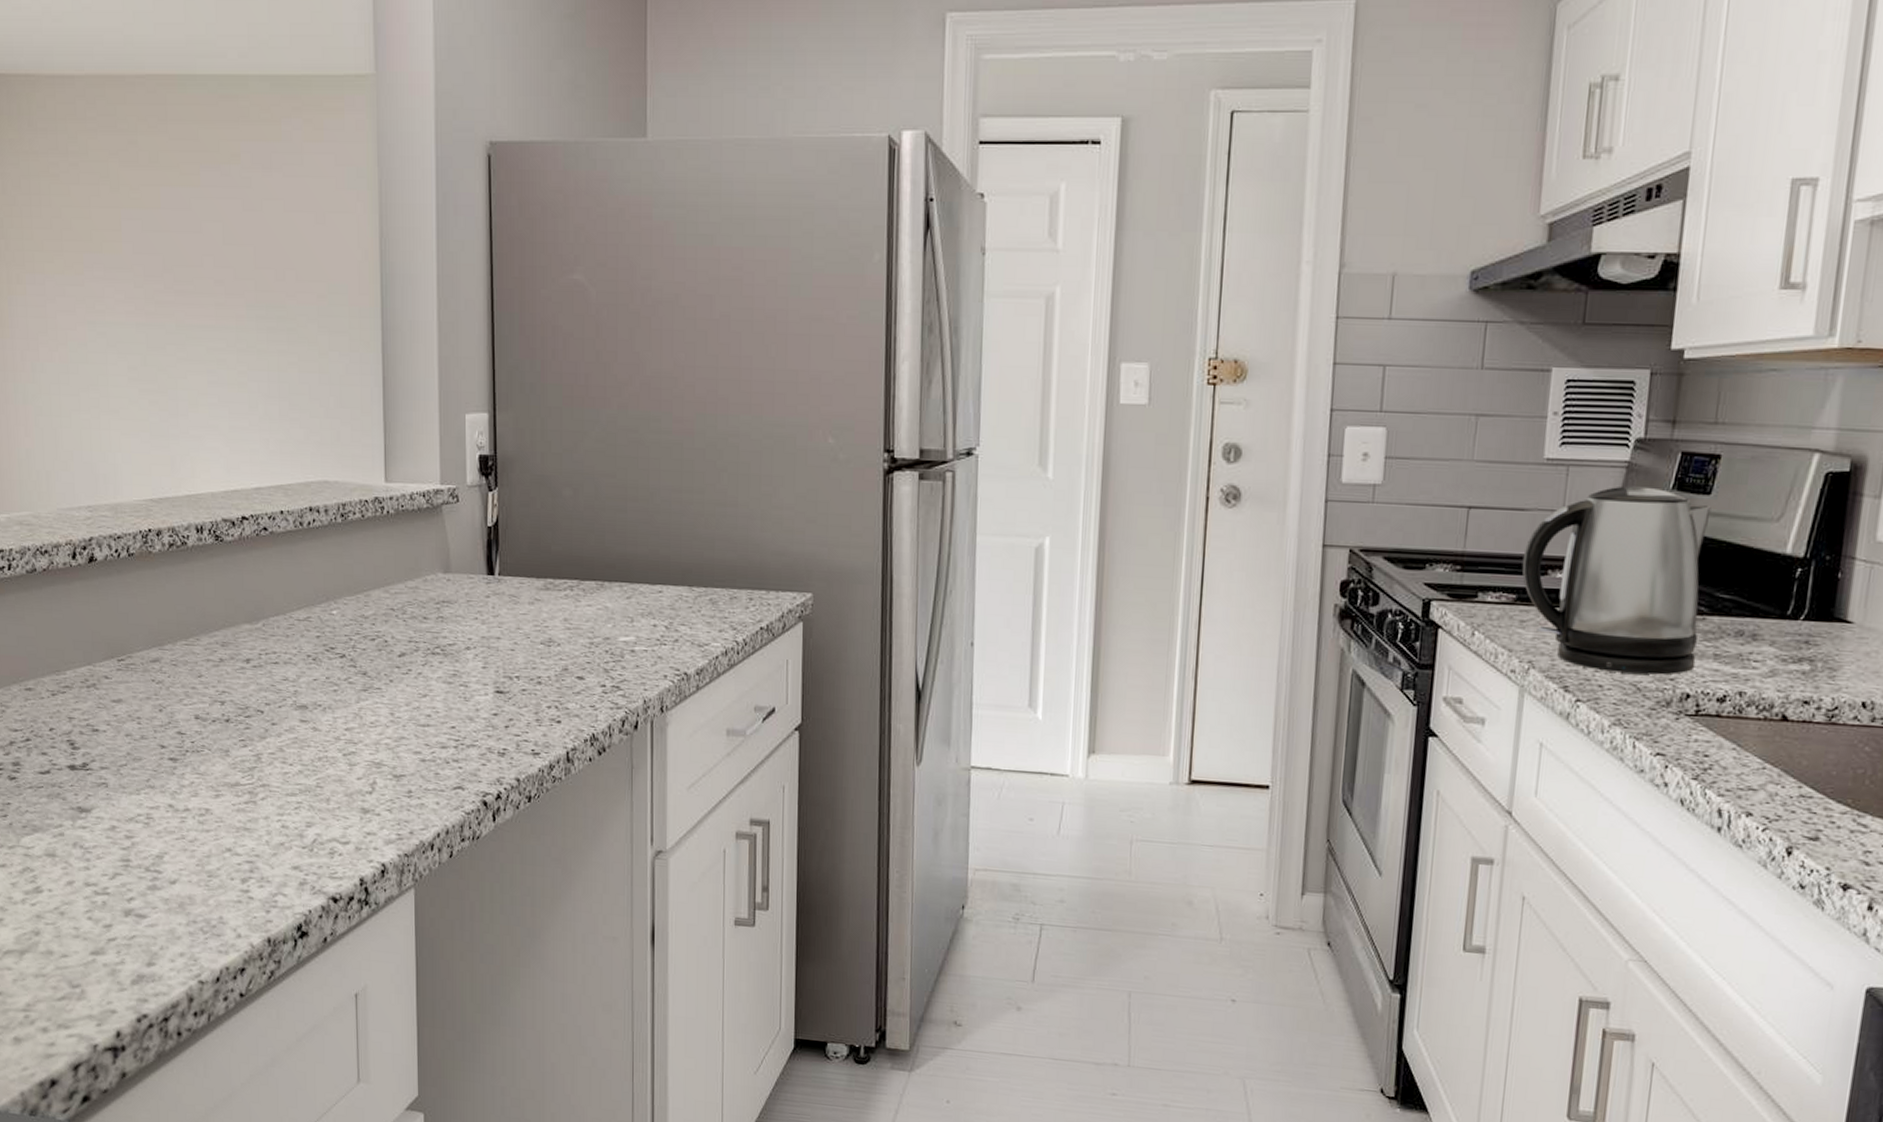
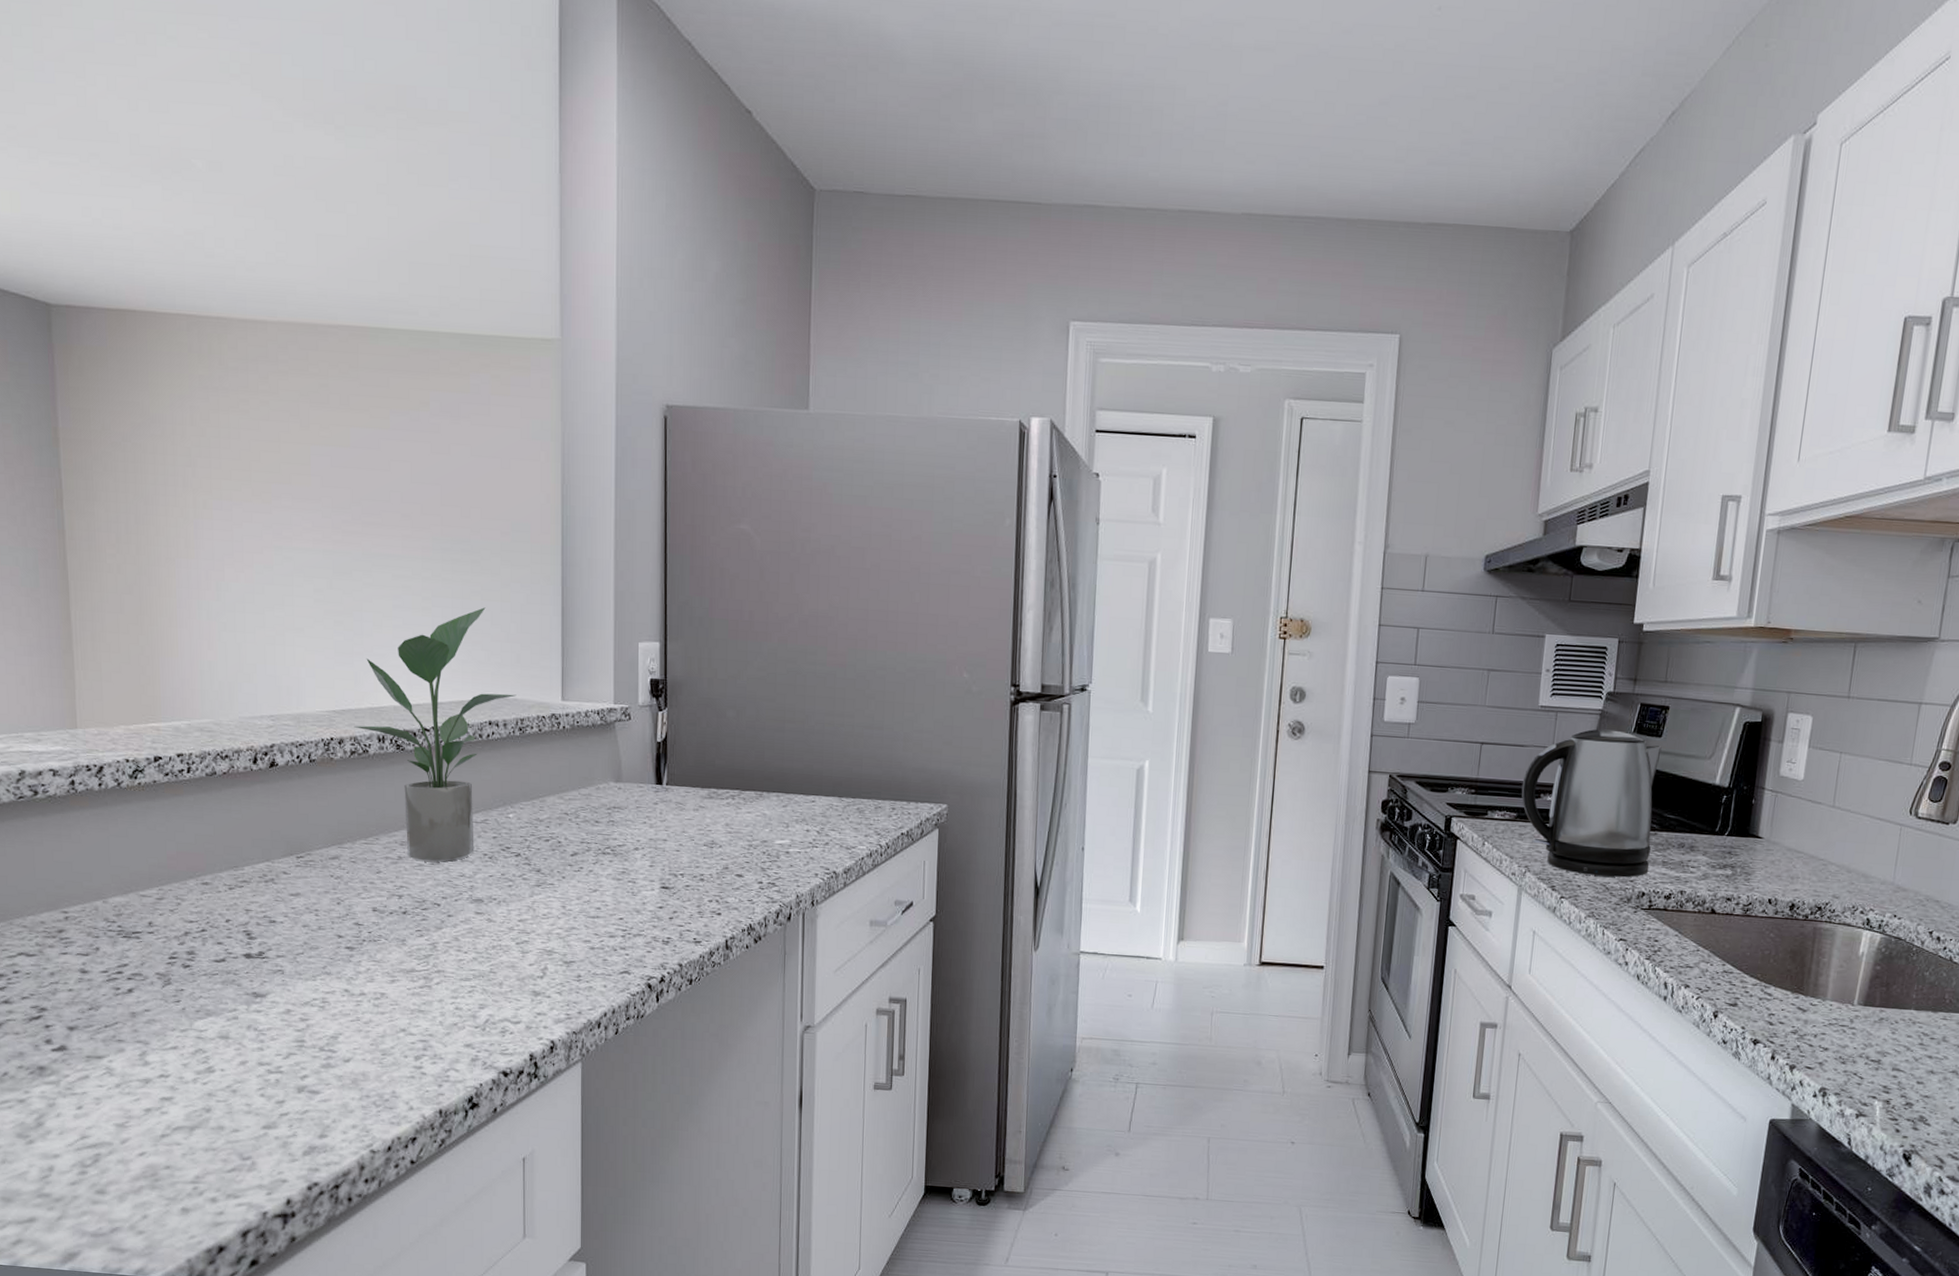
potted plant: none [171,380,338,665] -> present [354,607,517,863]

